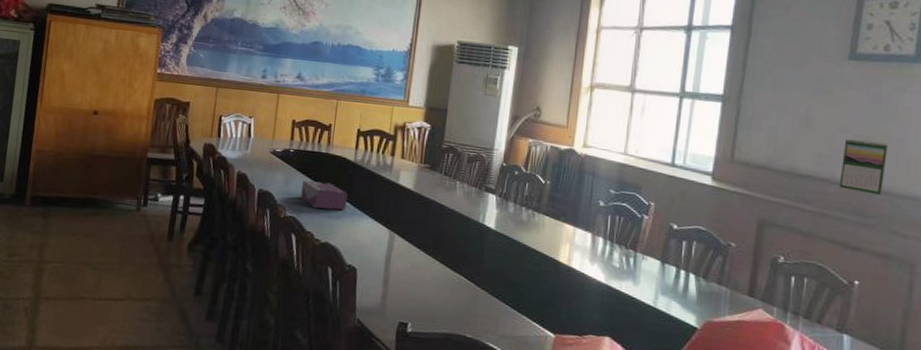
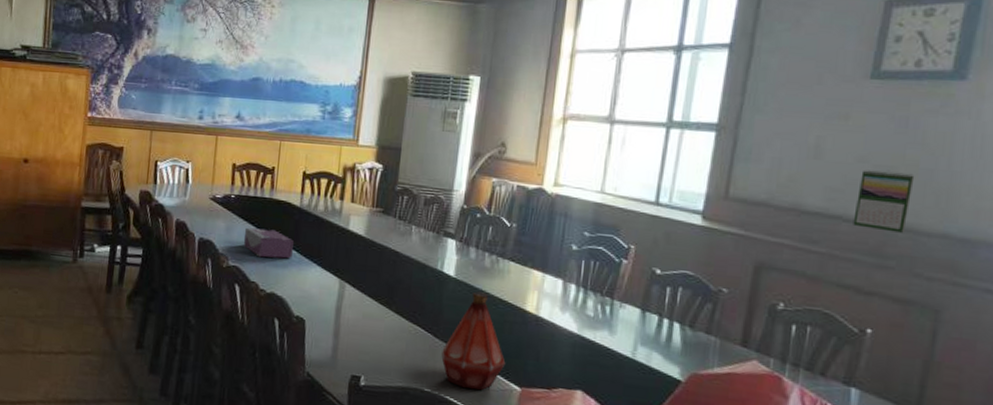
bottle: none [482,243,541,336] -> present [441,291,506,390]

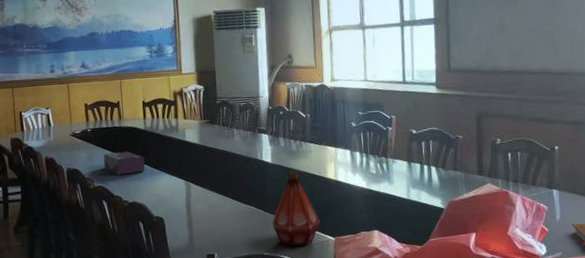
calendar: present [853,170,915,233] -> none [532,34,566,77]

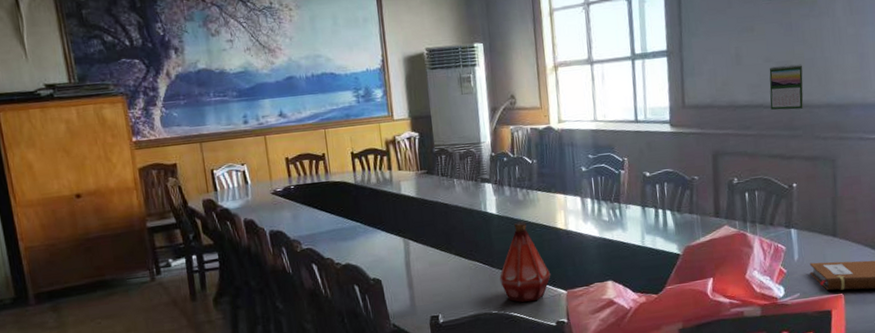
tissue box: present [103,151,145,176] -> none [309,208,358,236]
calendar: none [532,34,566,77] -> present [769,64,804,110]

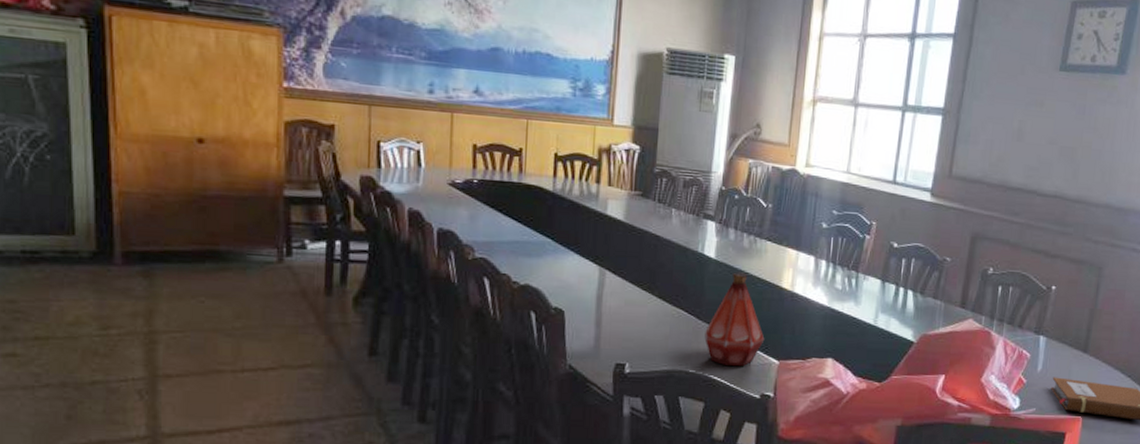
calendar: present [769,64,804,110] -> none [1044,150,1088,204]

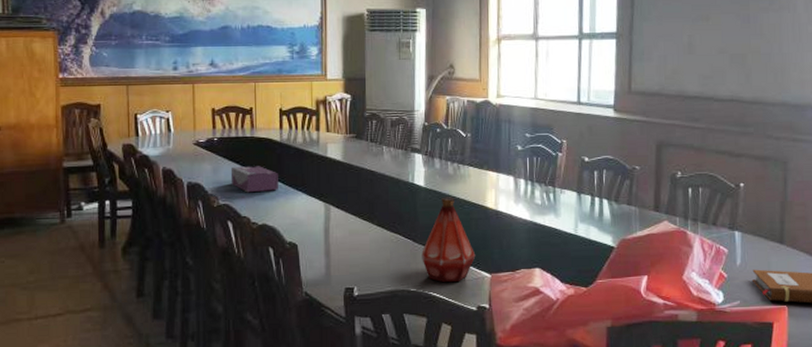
tissue box: none [490,215,548,248] -> present [230,166,278,193]

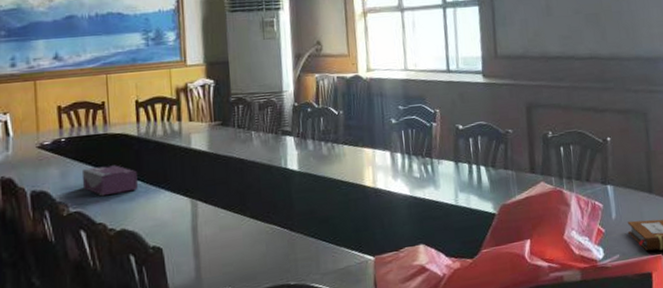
bottle: present [421,196,476,283] -> none [300,178,357,272]

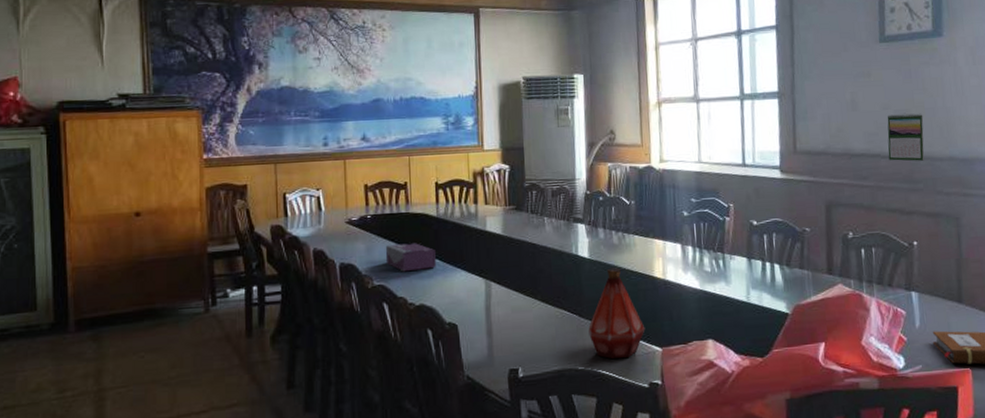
bottle: none [300,178,357,272] -> present [588,267,645,360]
calendar: none [579,16,614,62] -> present [887,113,924,161]

